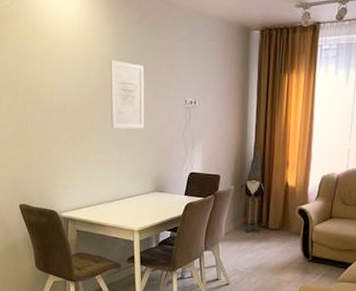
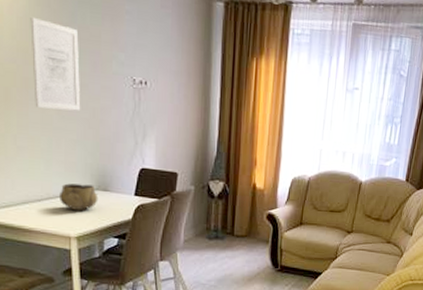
decorative bowl: none [127,187,156,209] -> present [60,183,98,211]

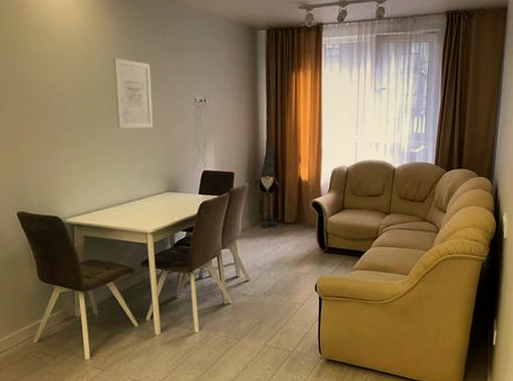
decorative bowl: present [60,183,98,211] -> none [138,188,169,211]

